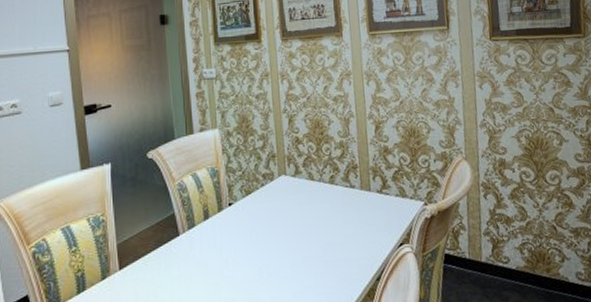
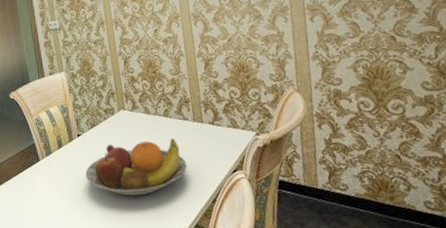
fruit bowl: none [235,208,352,276] -> present [85,138,187,196]

